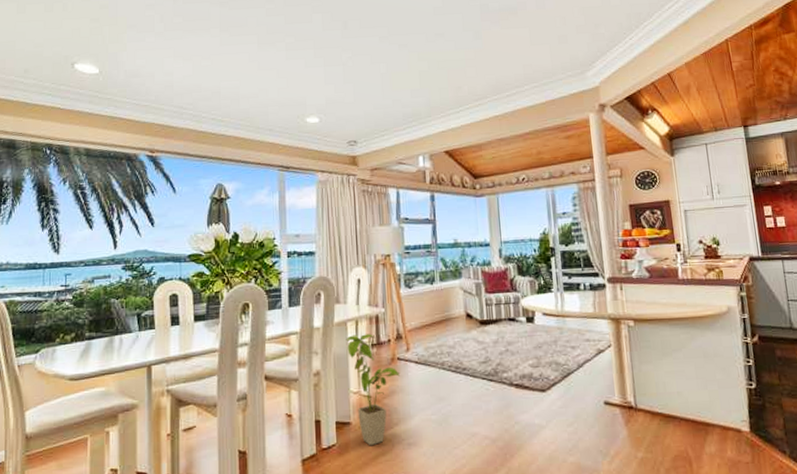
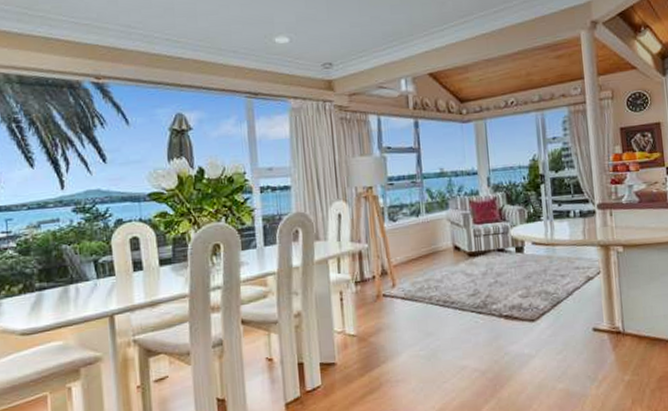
house plant: present [346,334,401,446] -> none [327,271,387,386]

